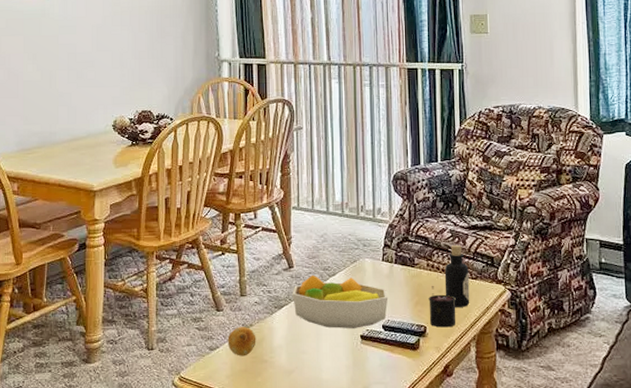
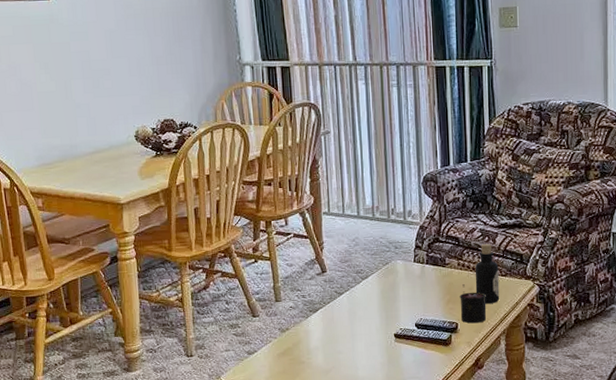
fruit: present [227,327,256,356] -> none [265,331,293,359]
fruit bowl: present [292,274,389,328] -> none [326,278,421,329]

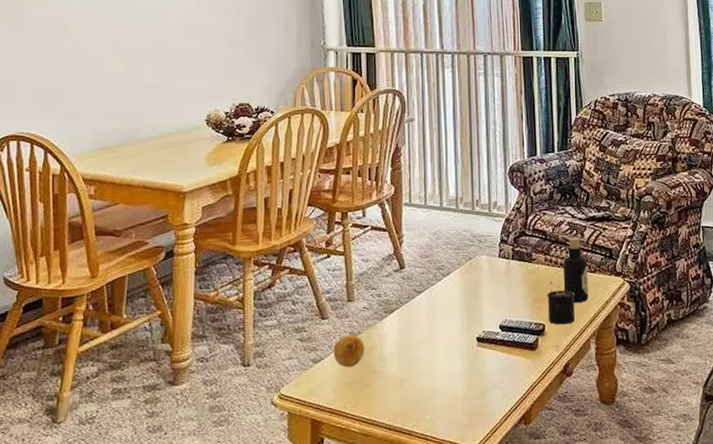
fruit: none [265,331,293,359] -> present [333,335,365,368]

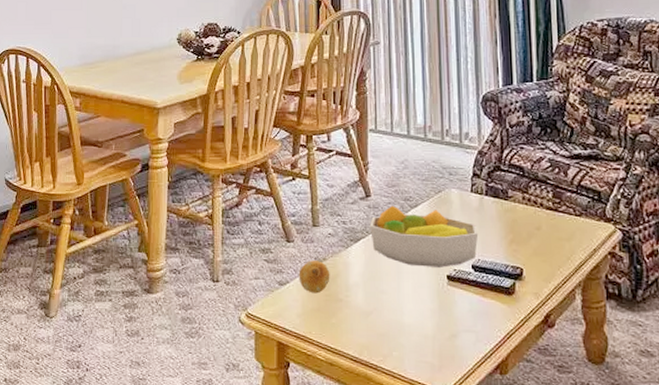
fruit bowl: none [403,275,506,332] -> present [369,205,479,267]
candle: present [547,281,576,325] -> none [525,222,558,271]
bottle: present [562,237,589,303] -> none [543,176,574,248]

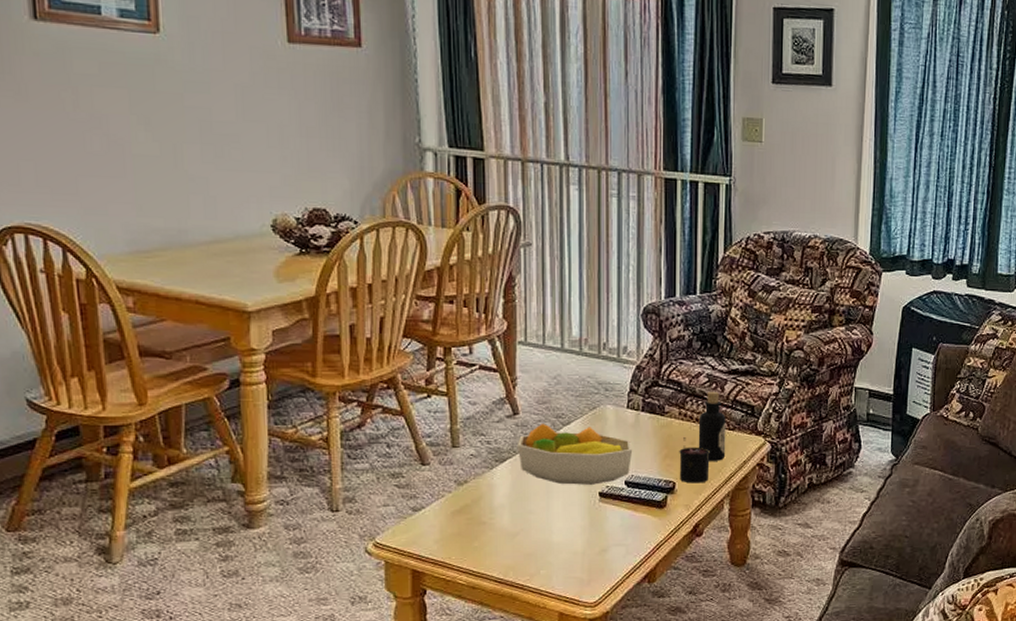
fruit: present [299,260,330,294] -> none [436,484,472,518]
candle: none [525,222,558,271] -> present [679,437,710,483]
bottle: none [543,176,574,248] -> present [698,391,726,461]

